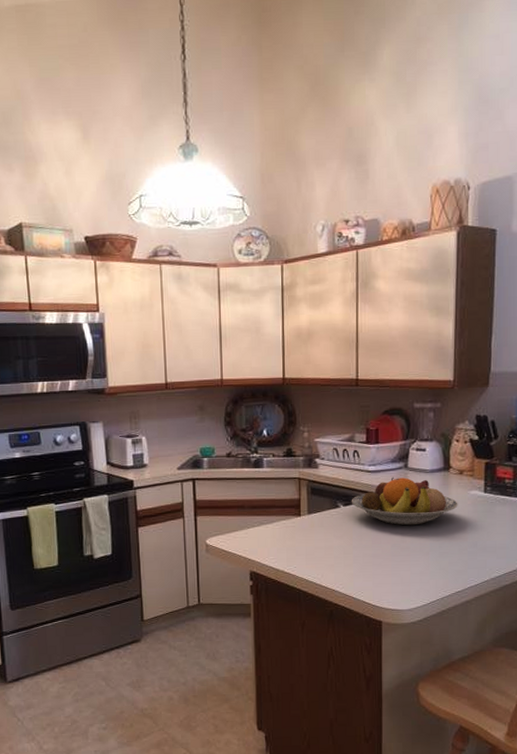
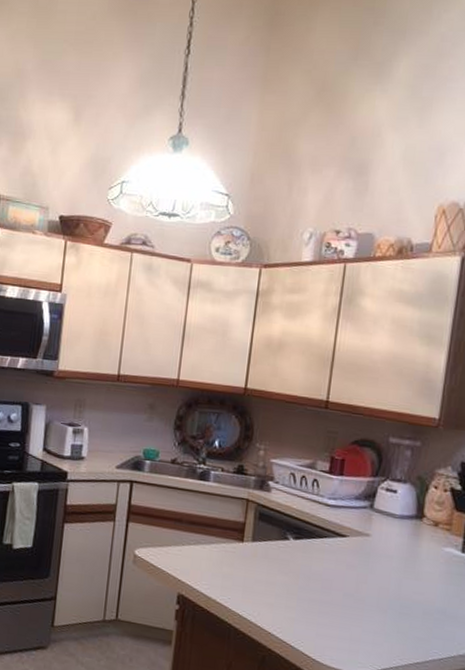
fruit bowl: present [351,477,458,526] -> none [302,516,429,576]

